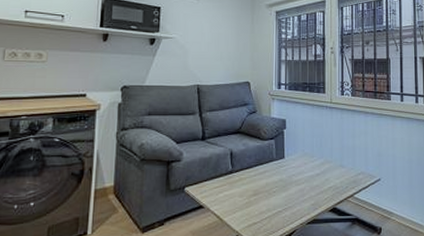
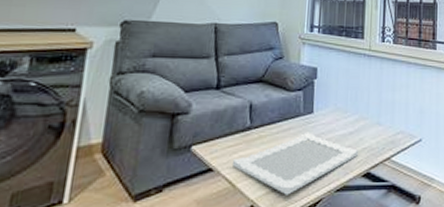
decorative tray: none [220,174,326,227] -> present [233,132,359,195]

